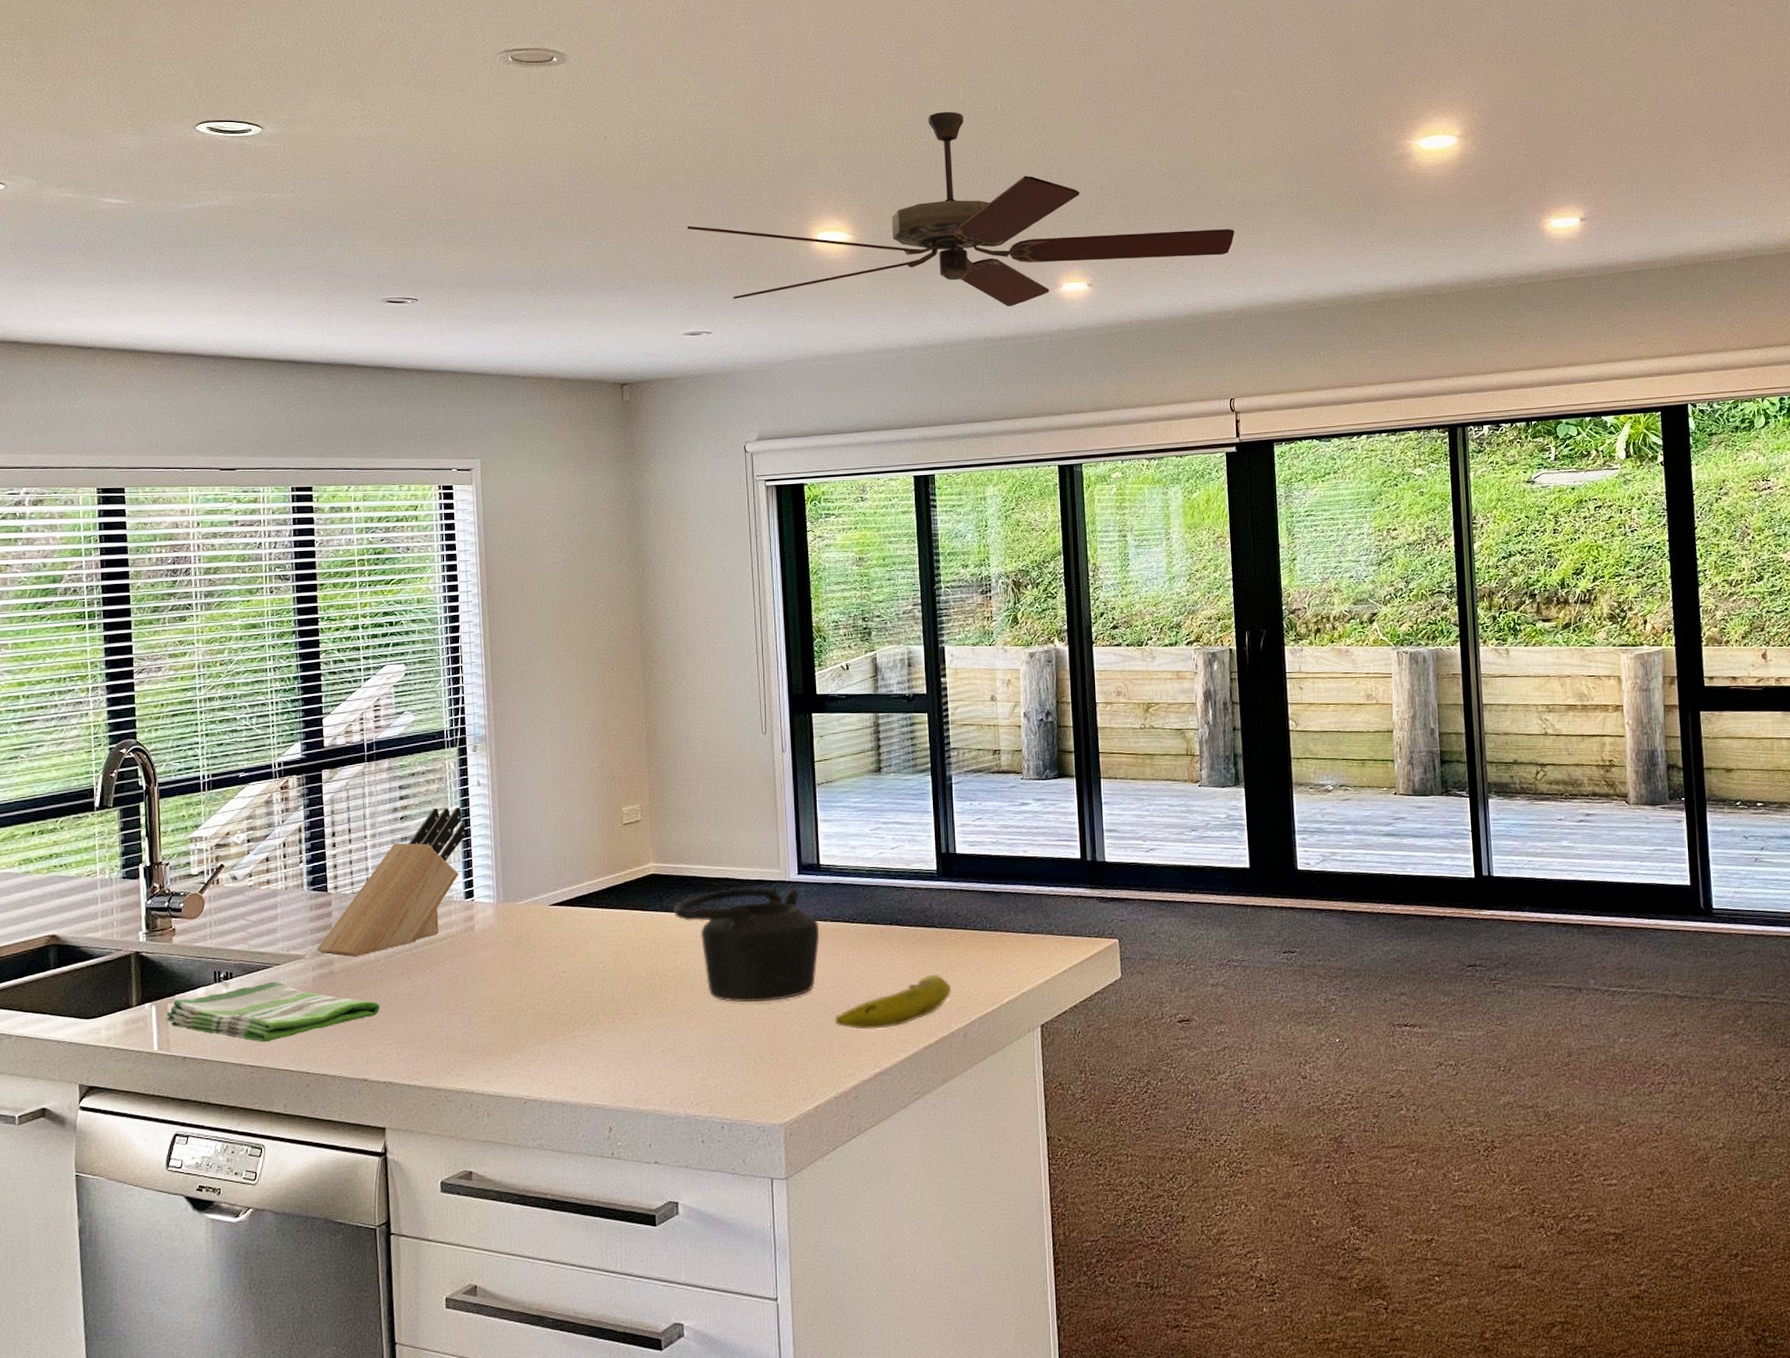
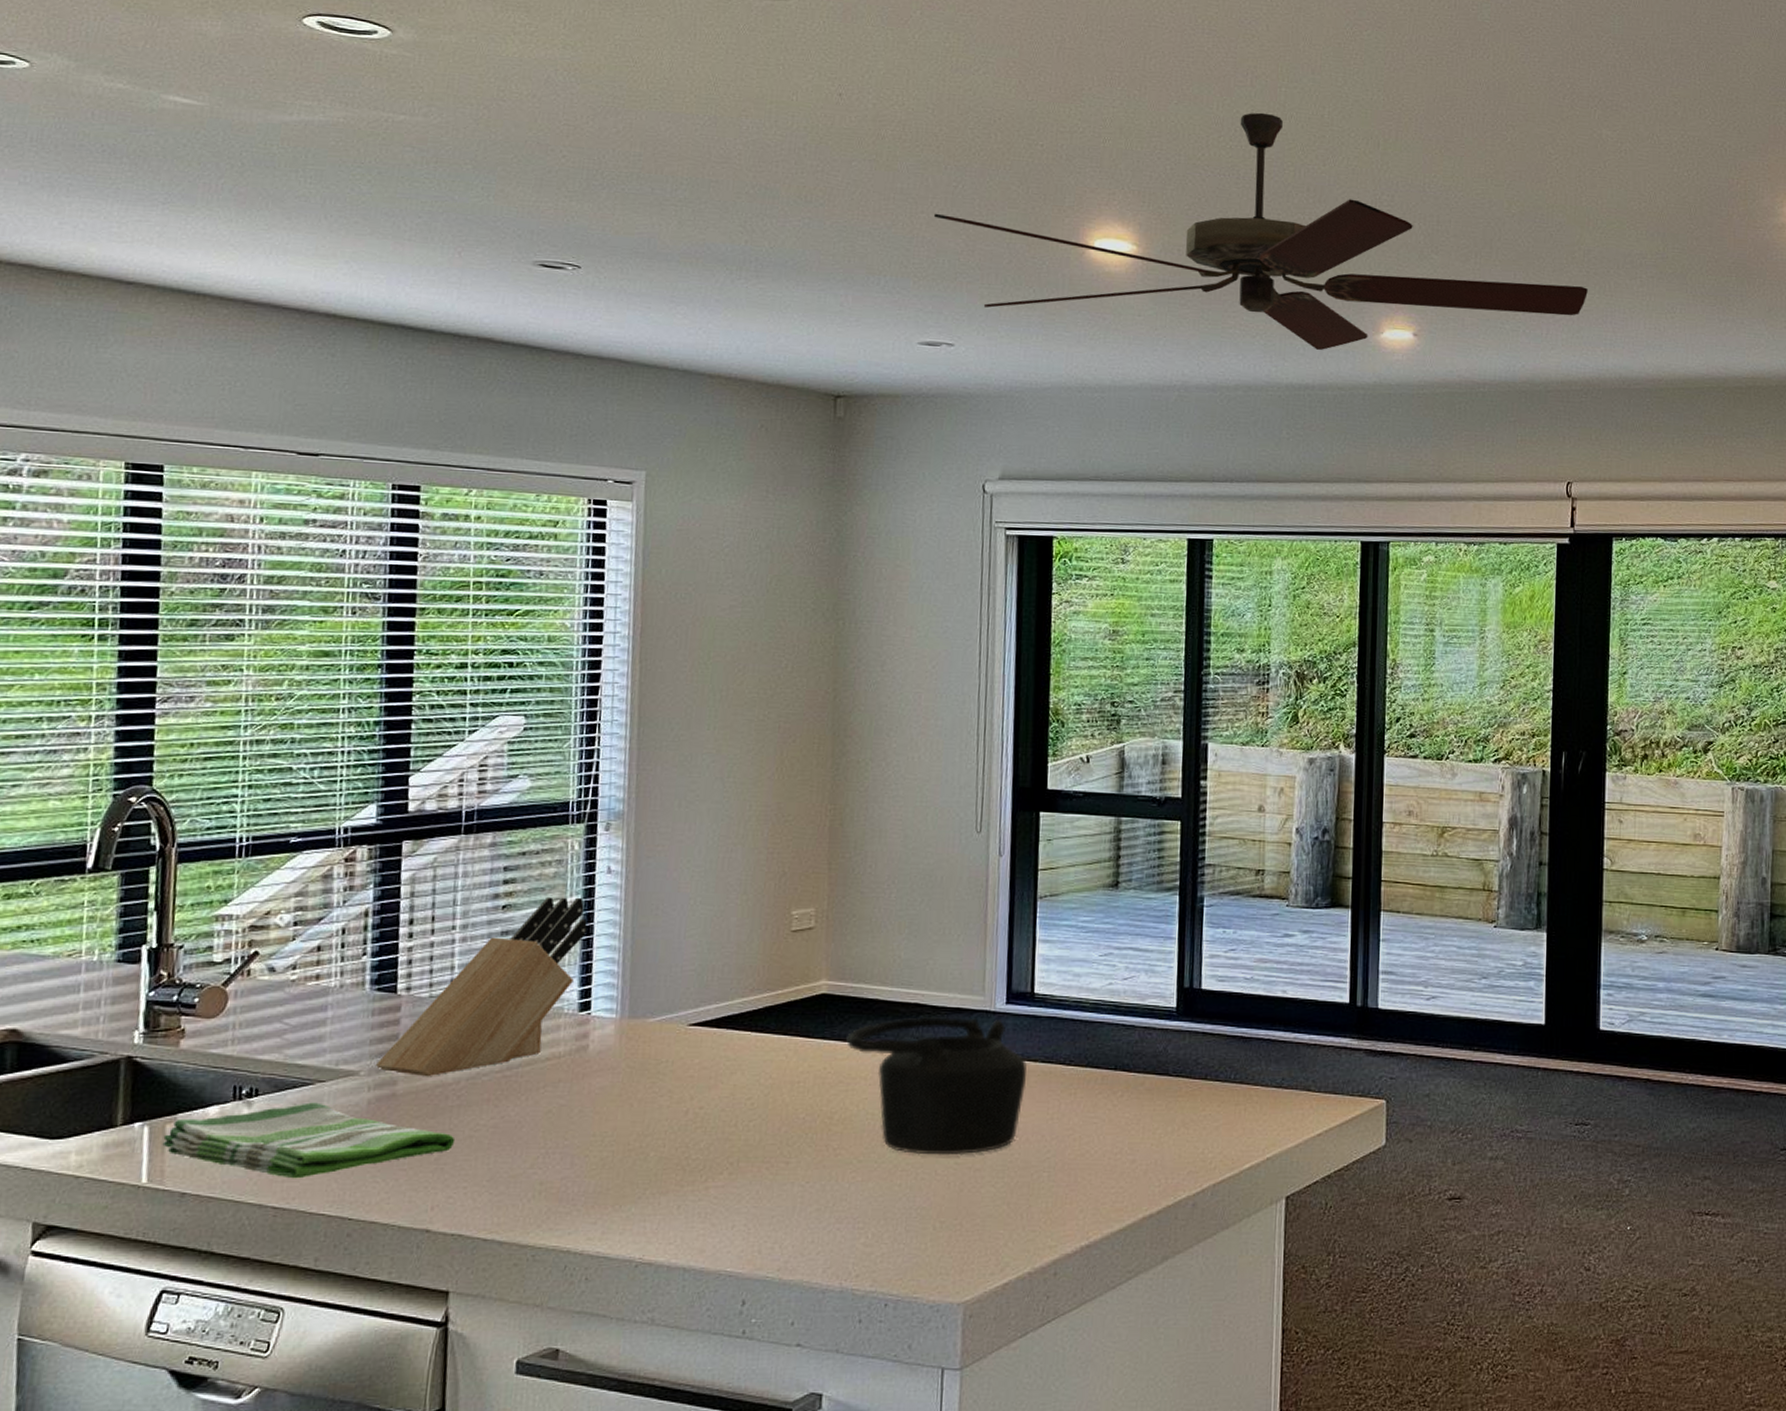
fruit: present [834,974,952,1030] -> none [1036,1130,1183,1194]

